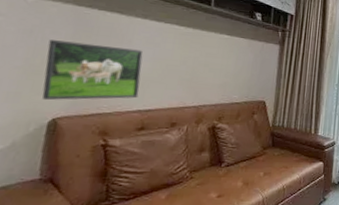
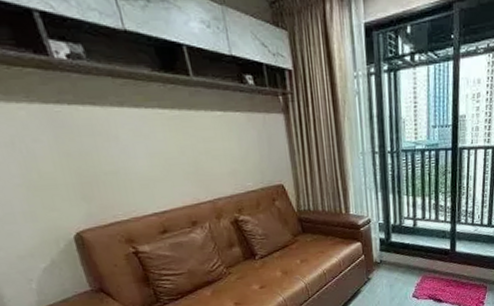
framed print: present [41,40,143,101] -> none [35,146,149,216]

